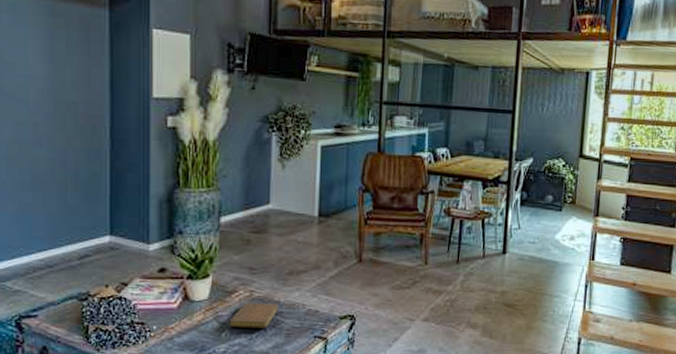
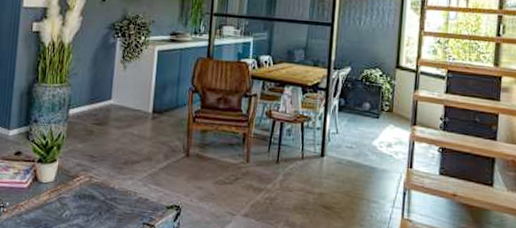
notebook: present [228,302,279,328] -> none [69,186,114,212]

